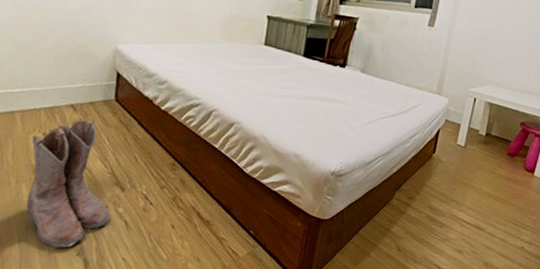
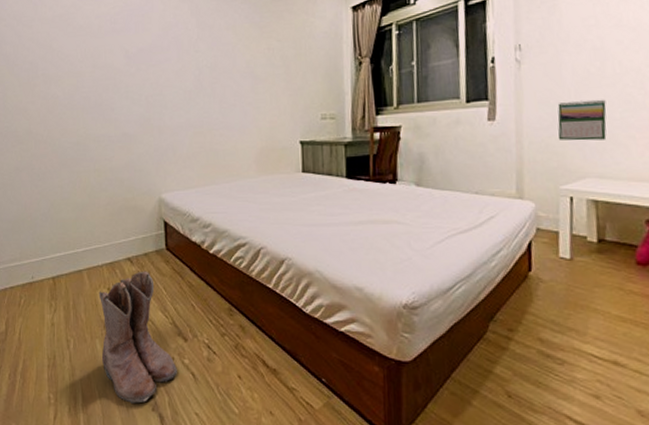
calendar: none [476,21,515,57] -> present [557,99,607,141]

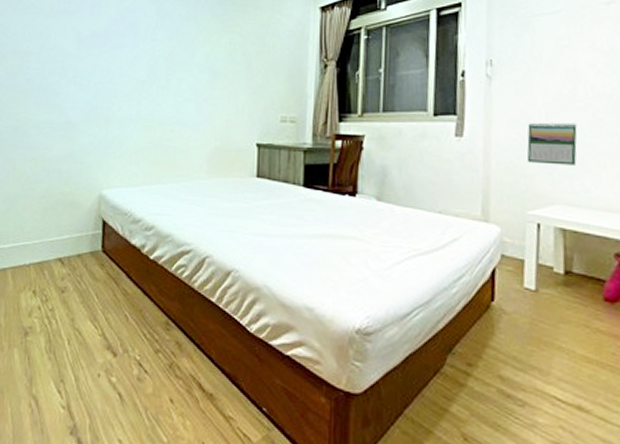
boots: present [98,271,177,404] -> none [18,273,102,425]

